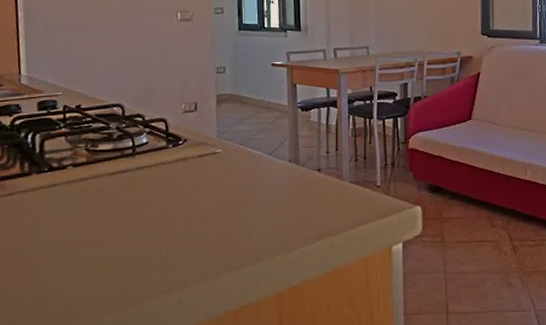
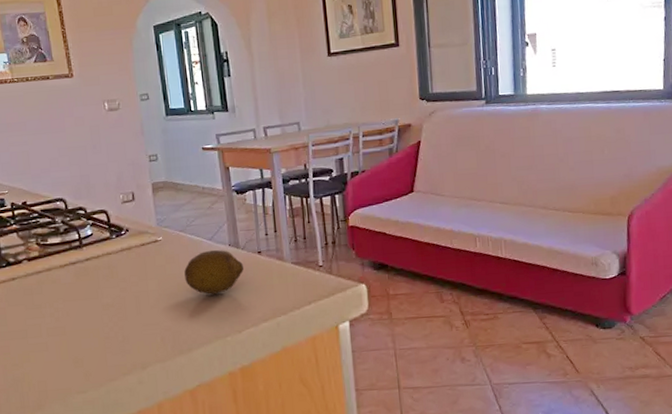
fruit: none [240,165,301,210] -> present [184,249,244,295]

